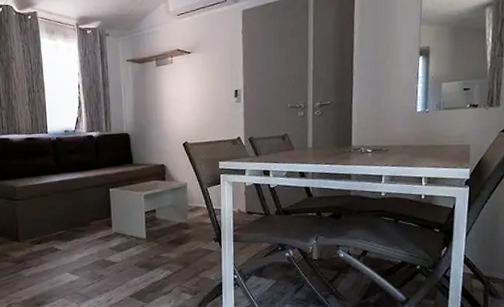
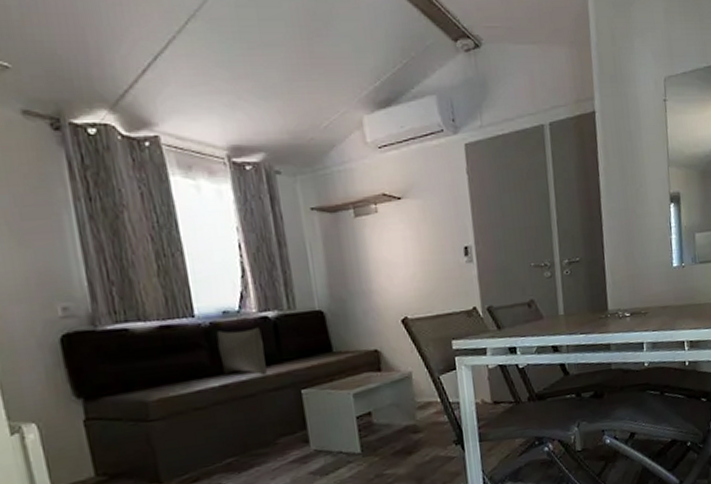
pillow: none [60,142,89,176] -> present [216,327,267,376]

